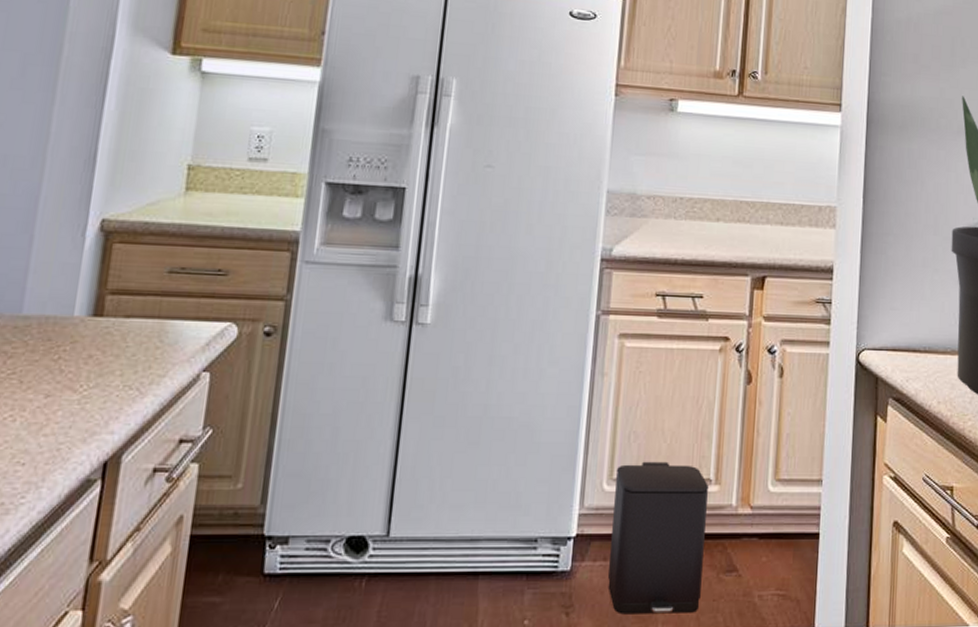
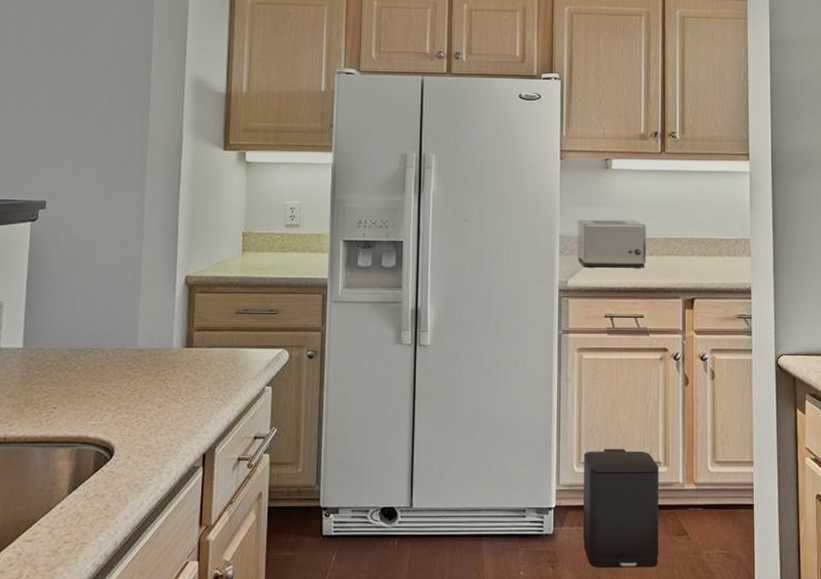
toaster: none [626,172,714,236] -> present [577,219,646,268]

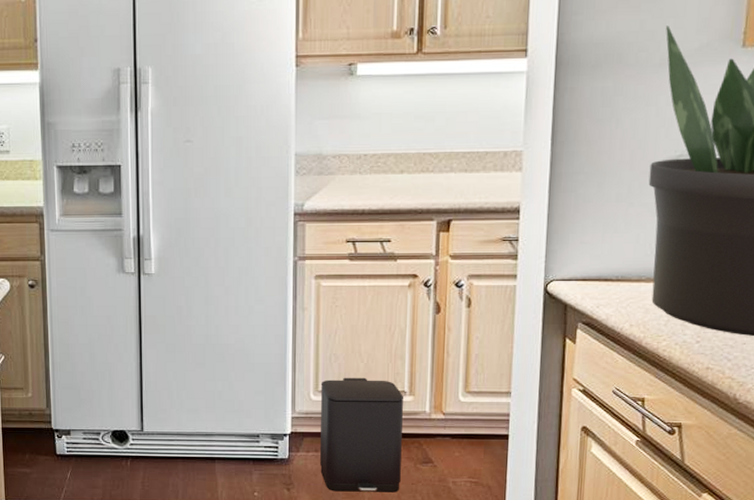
toaster: present [577,219,646,268] -> none [315,133,397,188]

